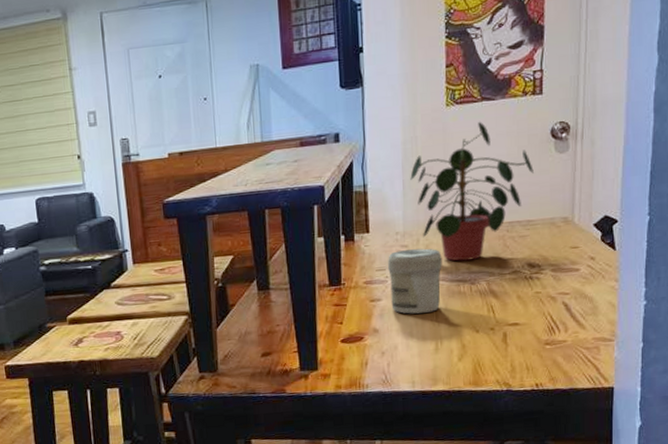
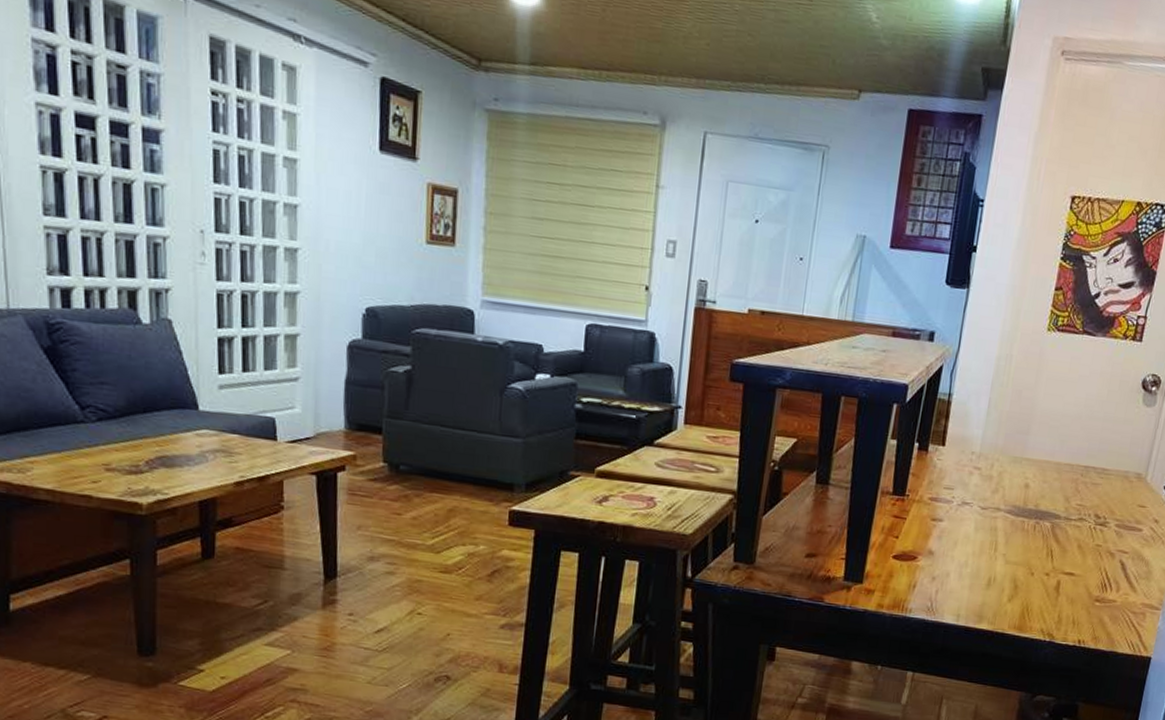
jar: present [388,248,442,314] -> none [952,472,1013,545]
potted plant: present [410,121,534,262] -> none [997,354,1119,498]

